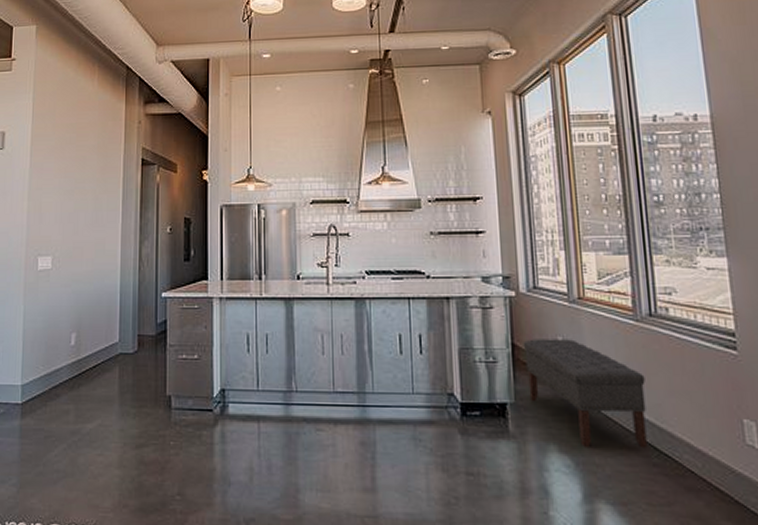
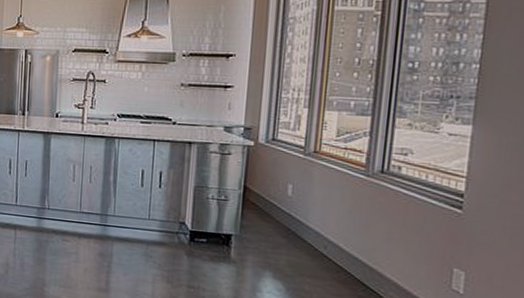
bench: present [523,339,648,449] -> none [253,183,366,283]

